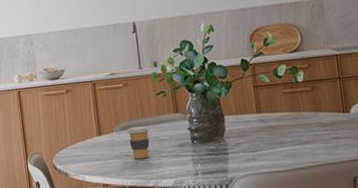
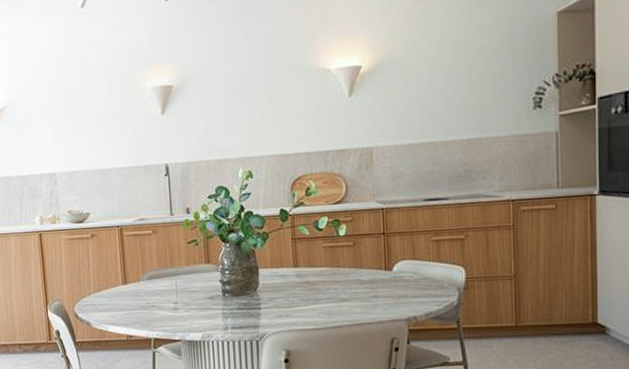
coffee cup: present [127,126,150,160] -> none [154,276,178,311]

